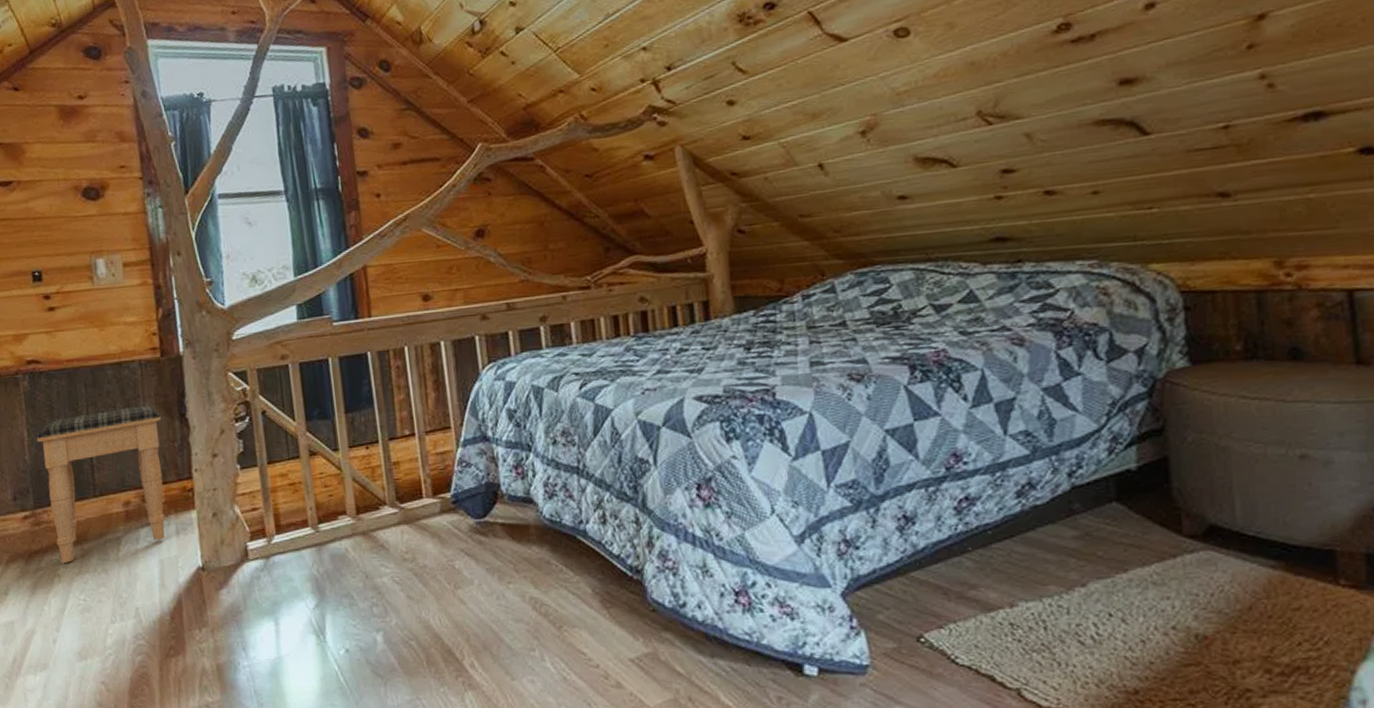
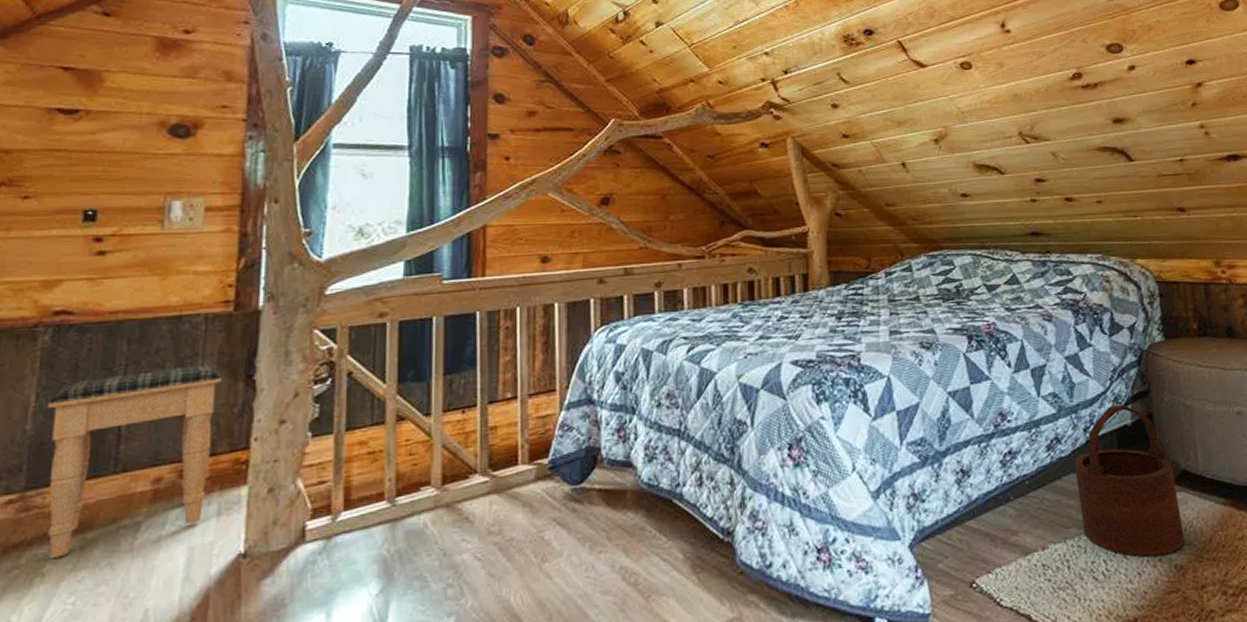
wooden bucket: none [1054,444,1211,623] -> present [1074,404,1185,557]

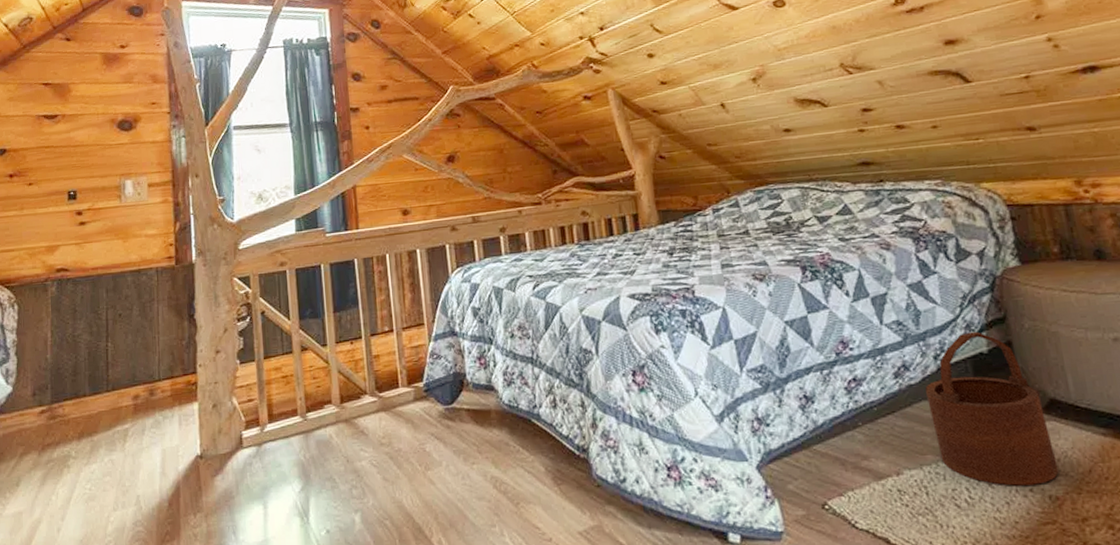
footstool: present [47,365,223,558] -> none [59,307,173,454]

